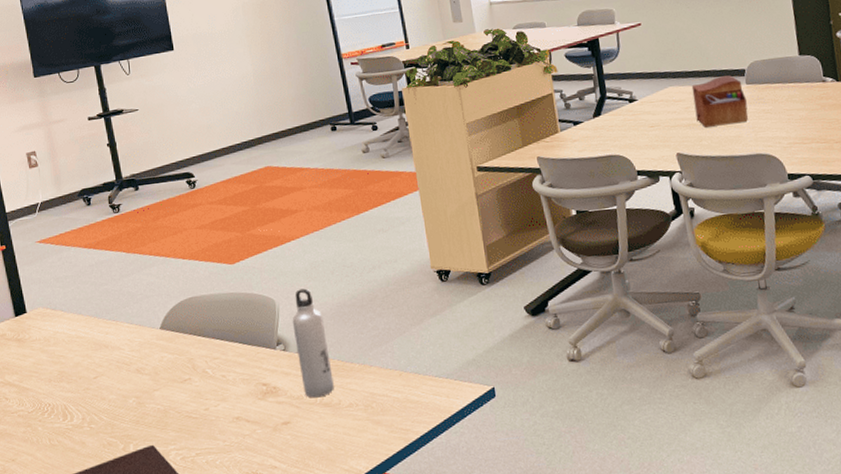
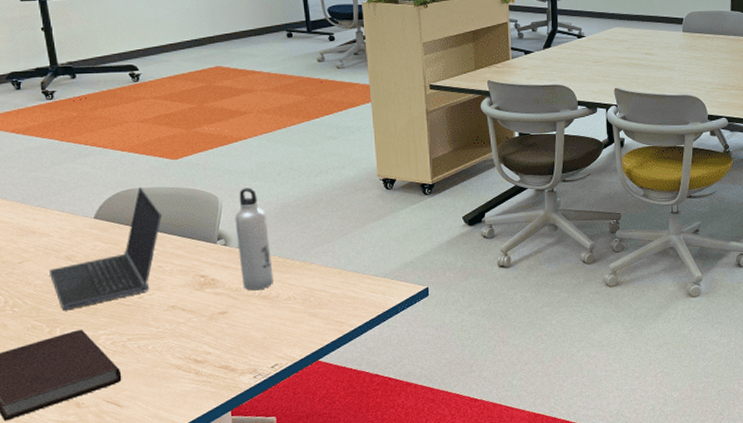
laptop computer: none [122,294,223,426] -> present [50,187,163,311]
sewing box: present [691,75,748,128] -> none [635,22,681,67]

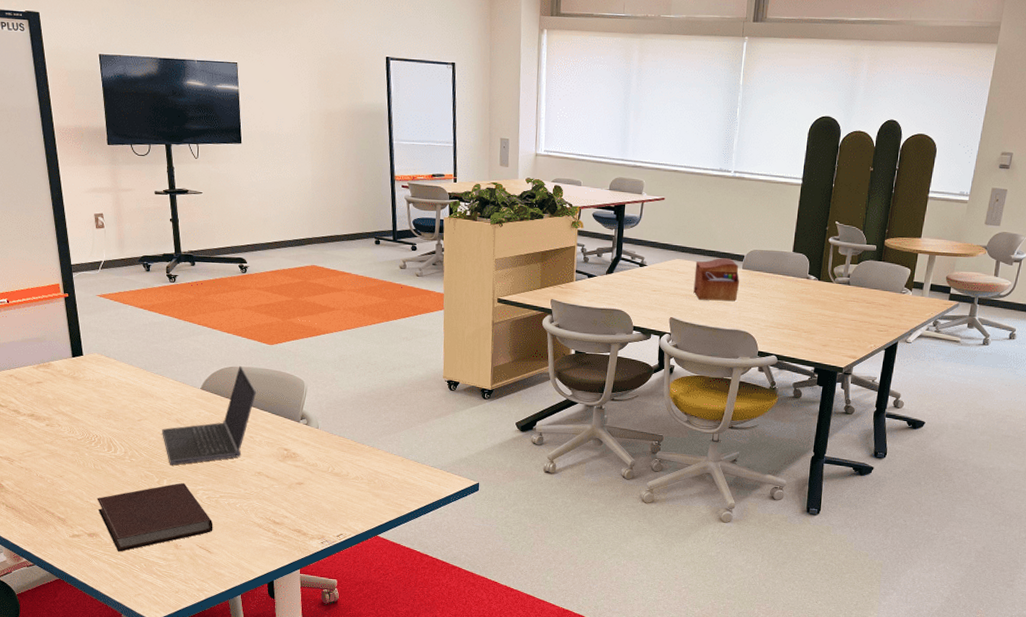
water bottle: present [235,187,273,291] -> none [316,376,345,468]
sewing box: none [635,22,681,67] -> present [693,258,739,302]

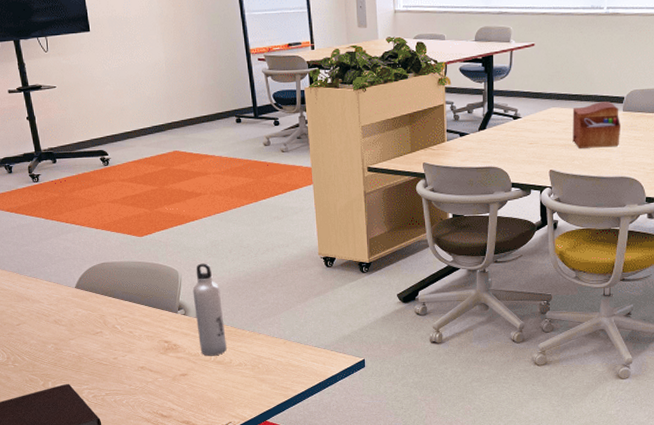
laptop computer: present [162,366,257,466] -> none [41,261,132,367]
water bottle: none [316,376,345,468] -> present [192,263,227,356]

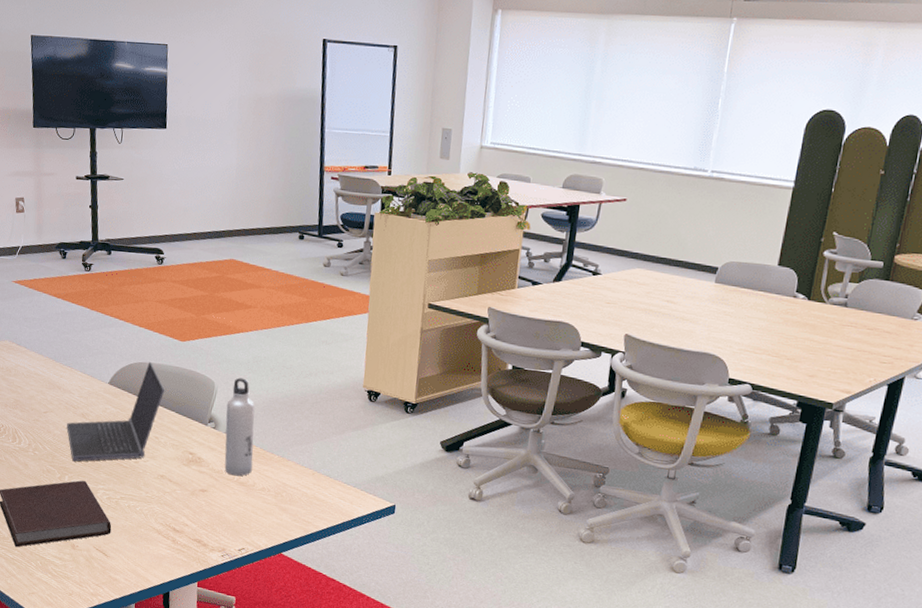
laptop computer: none [41,261,132,367] -> present [67,362,165,462]
sewing box: present [572,101,620,148] -> none [654,269,711,320]

